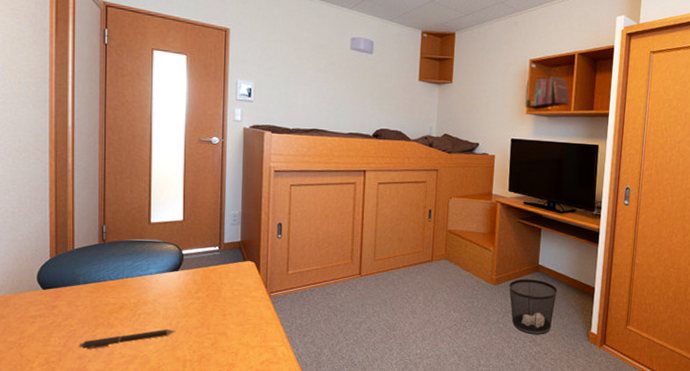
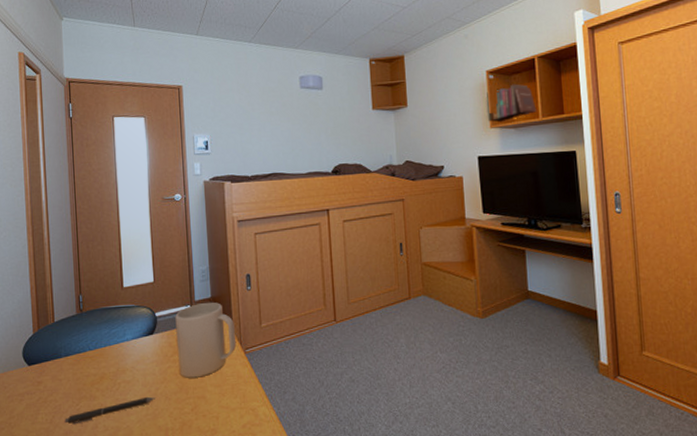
mug: none [201,245,262,315] -> present [175,302,237,378]
waste bin: present [509,278,558,335] -> none [498,307,554,372]

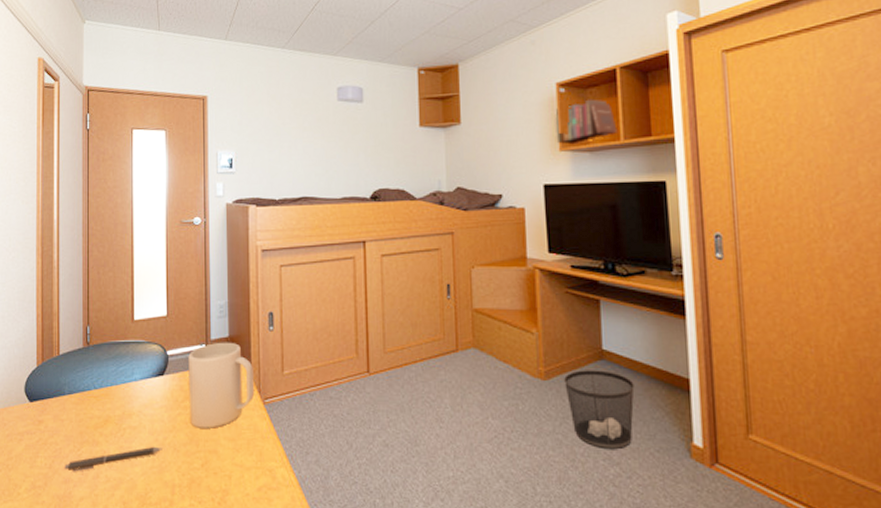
waste bin: none [498,307,554,372] -> present [564,370,635,450]

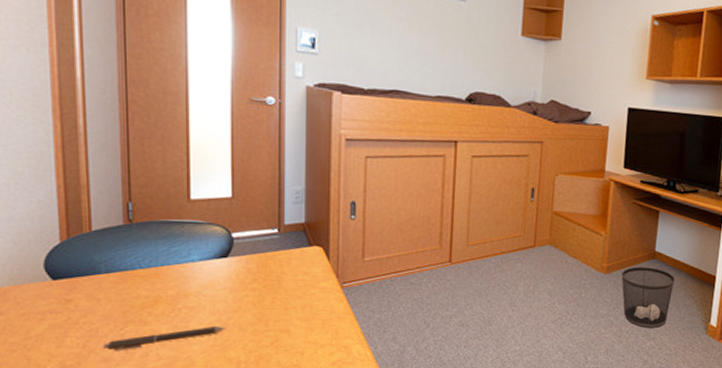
mug: present [188,342,255,428] -> none [257,227,332,309]
books: present [553,99,618,144] -> none [643,35,696,75]

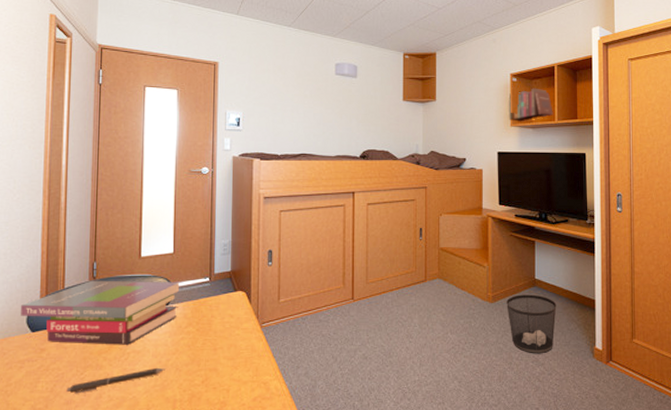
books: none [34,223,242,300] -> present [20,280,180,345]
books: none [643,35,696,75] -> present [507,88,553,121]

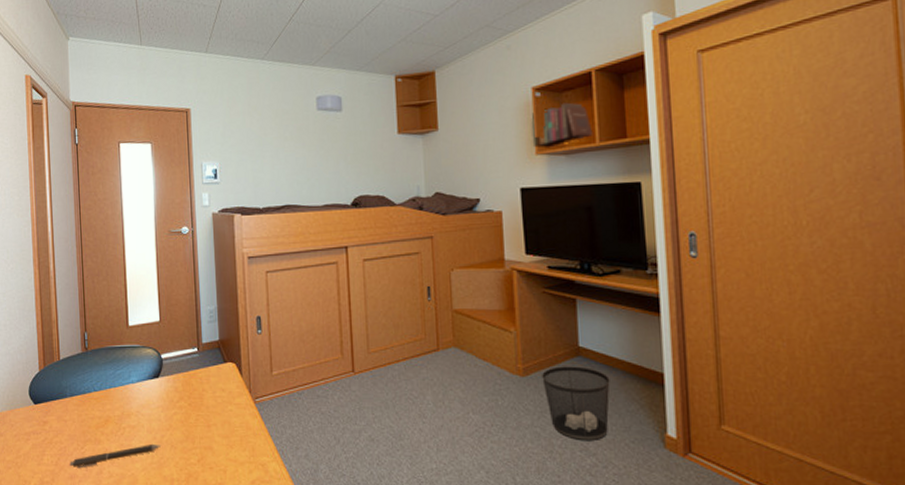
books: present [20,280,180,345] -> none [22,351,169,419]

